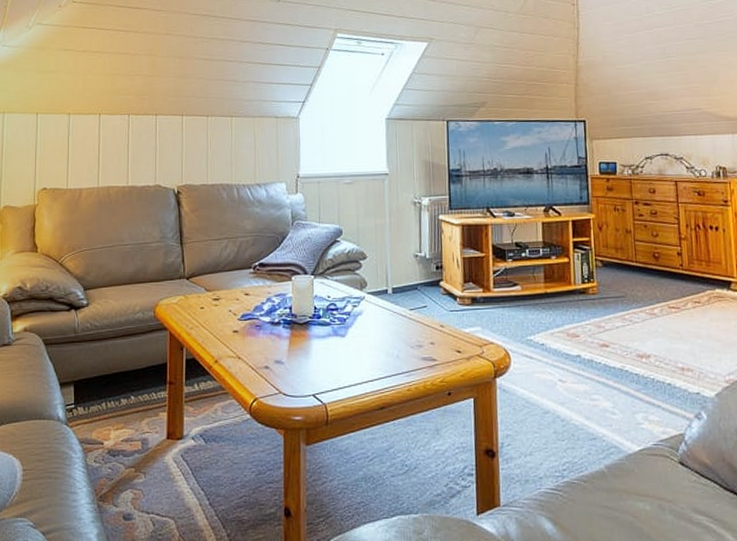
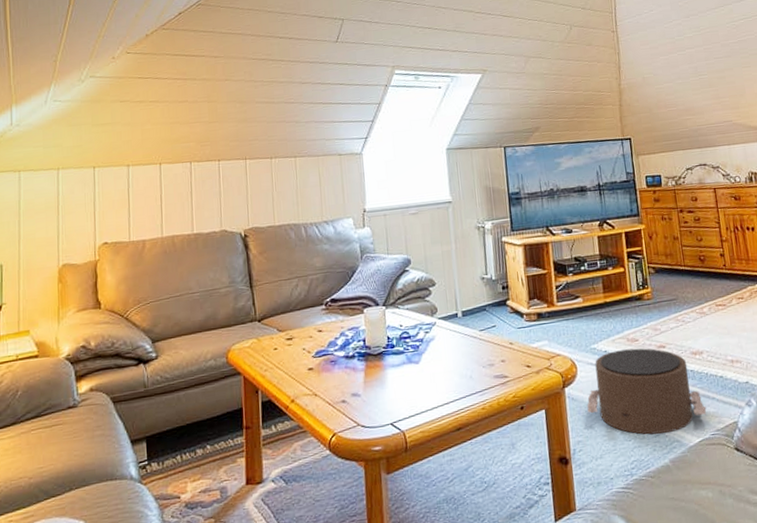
pouf: none [519,344,651,438] -> present [587,348,707,435]

